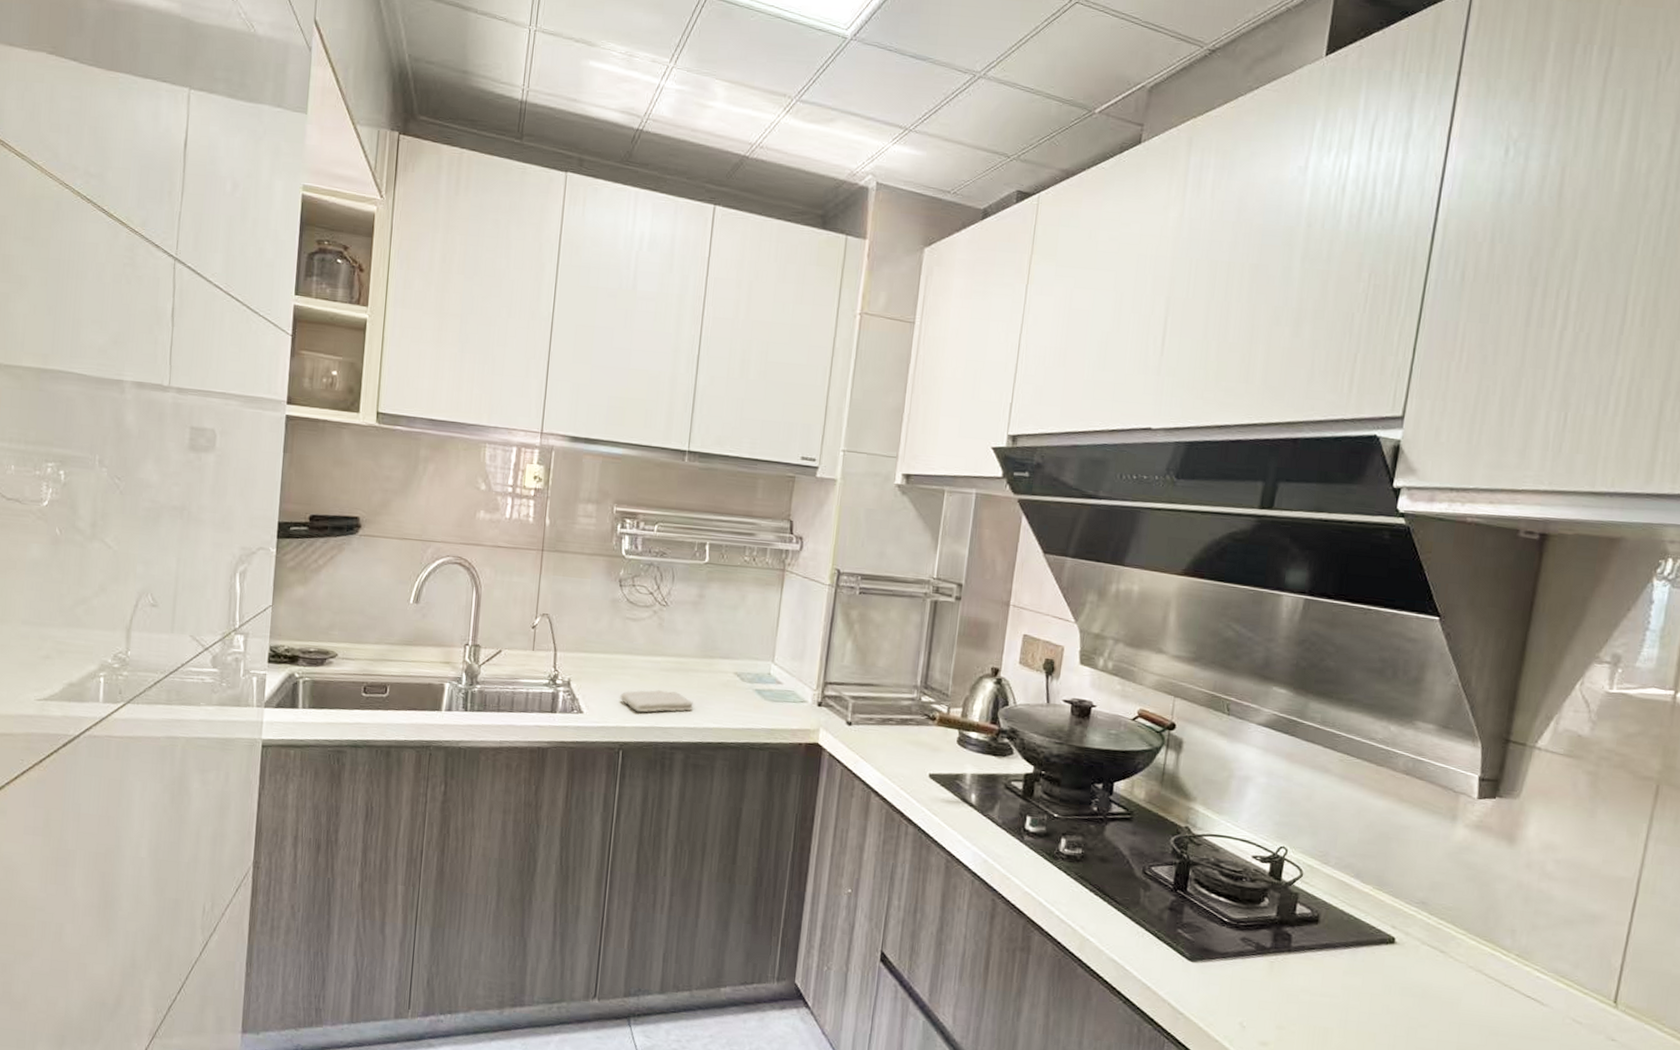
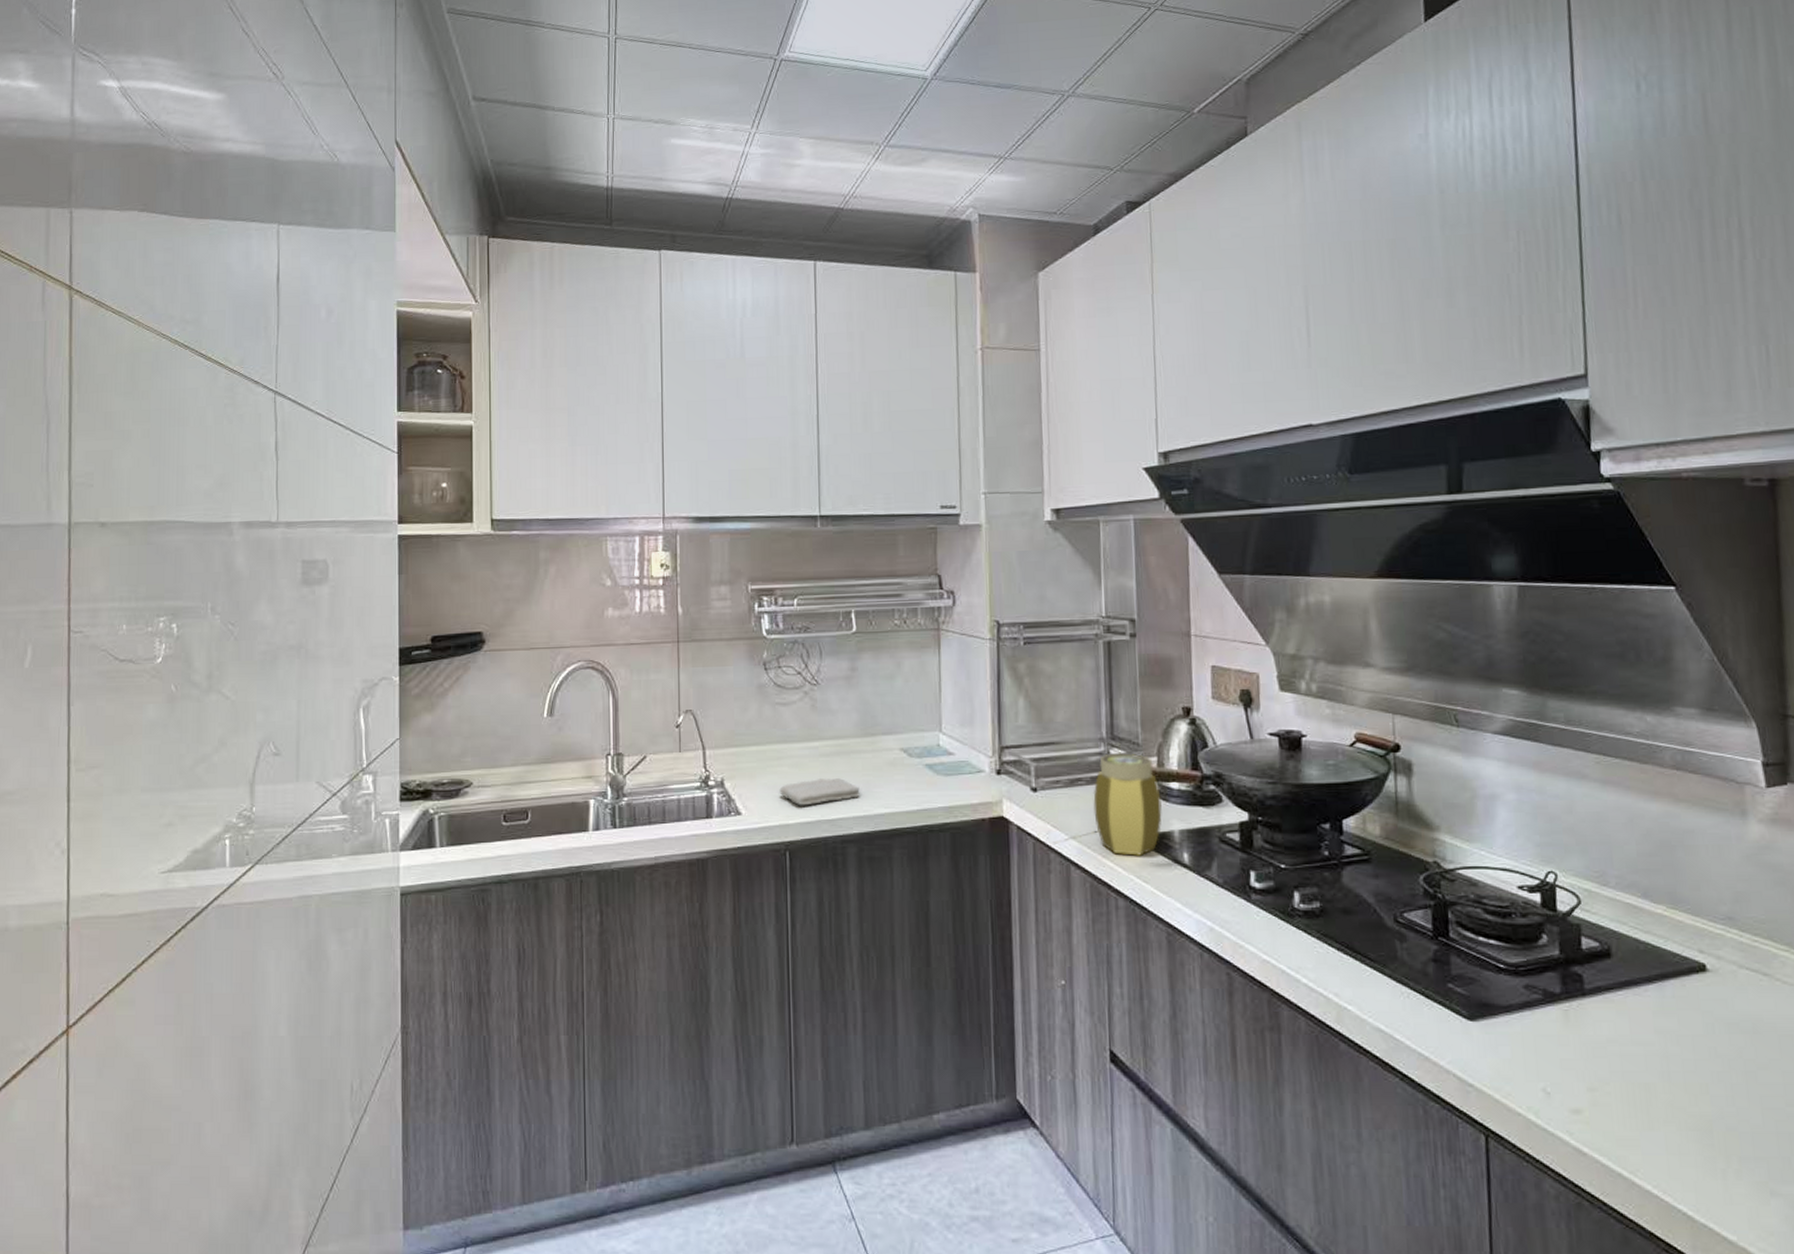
jar: none [898,700,961,792] -> present [1093,753,1162,856]

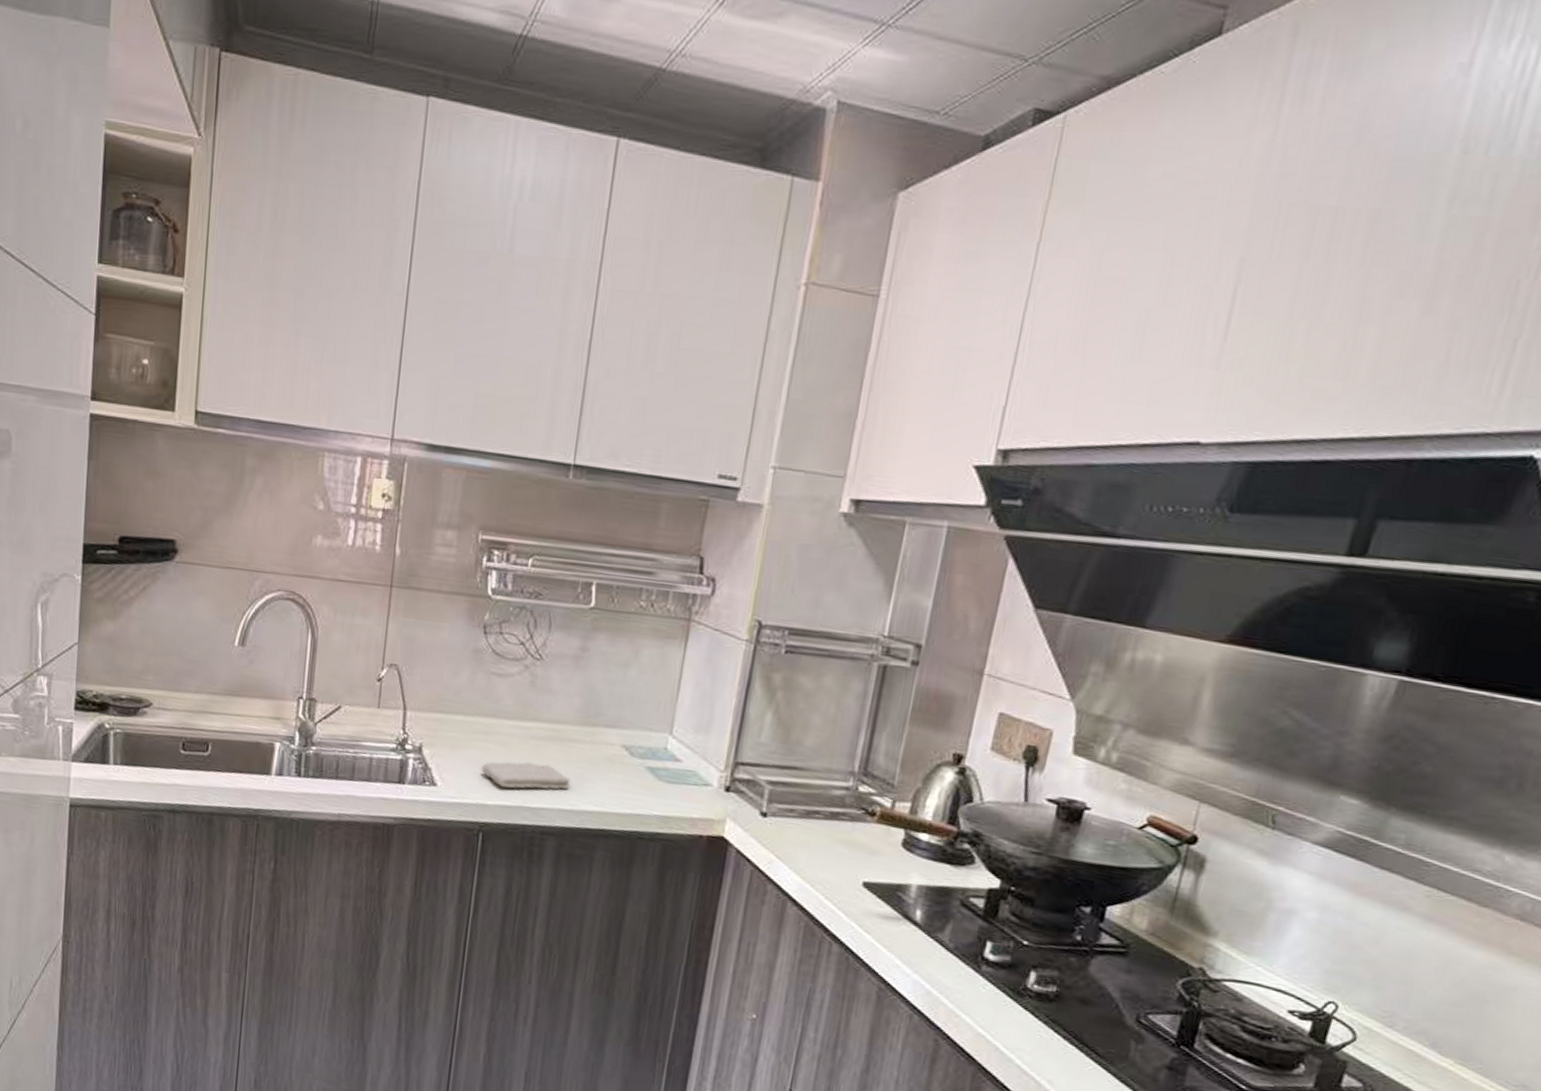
jar: present [1093,753,1162,856] -> none [825,791,907,904]

